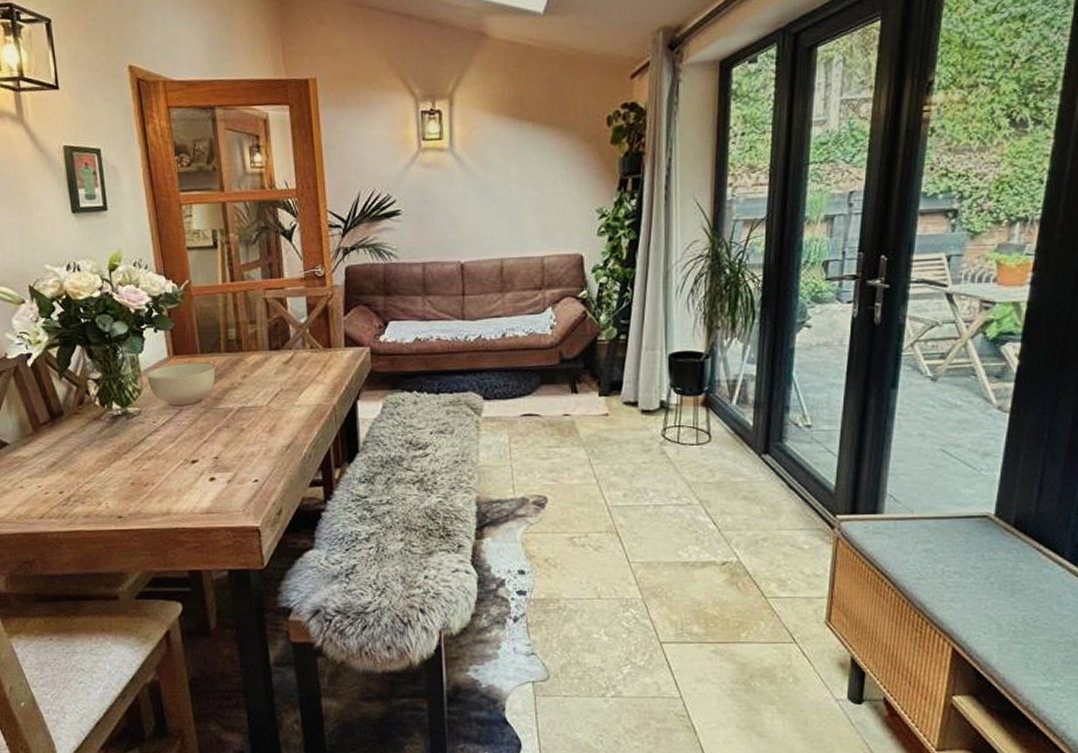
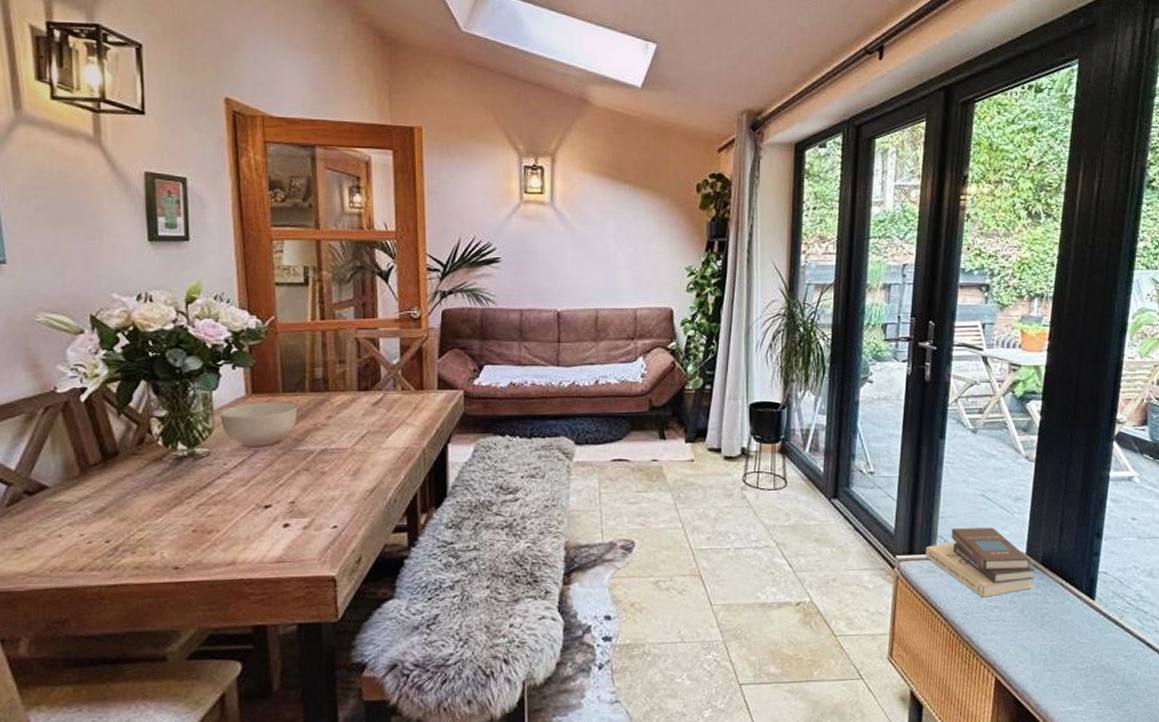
books: none [872,485,1006,562] -> present [926,527,1035,598]

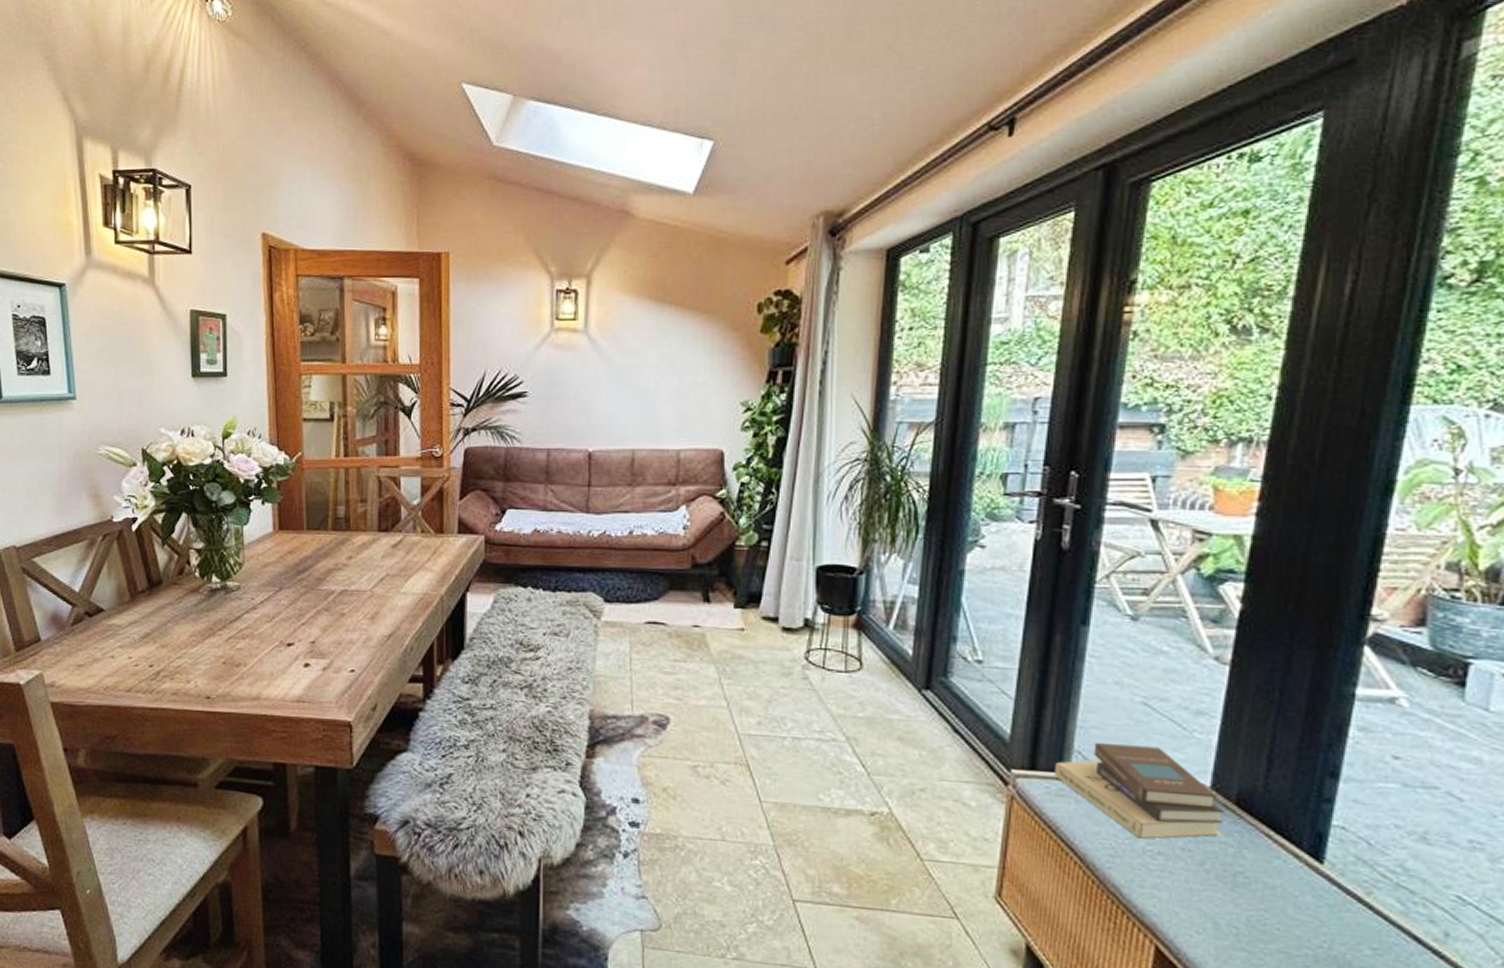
bowl: present [219,401,297,448] -> none [249,538,320,585]

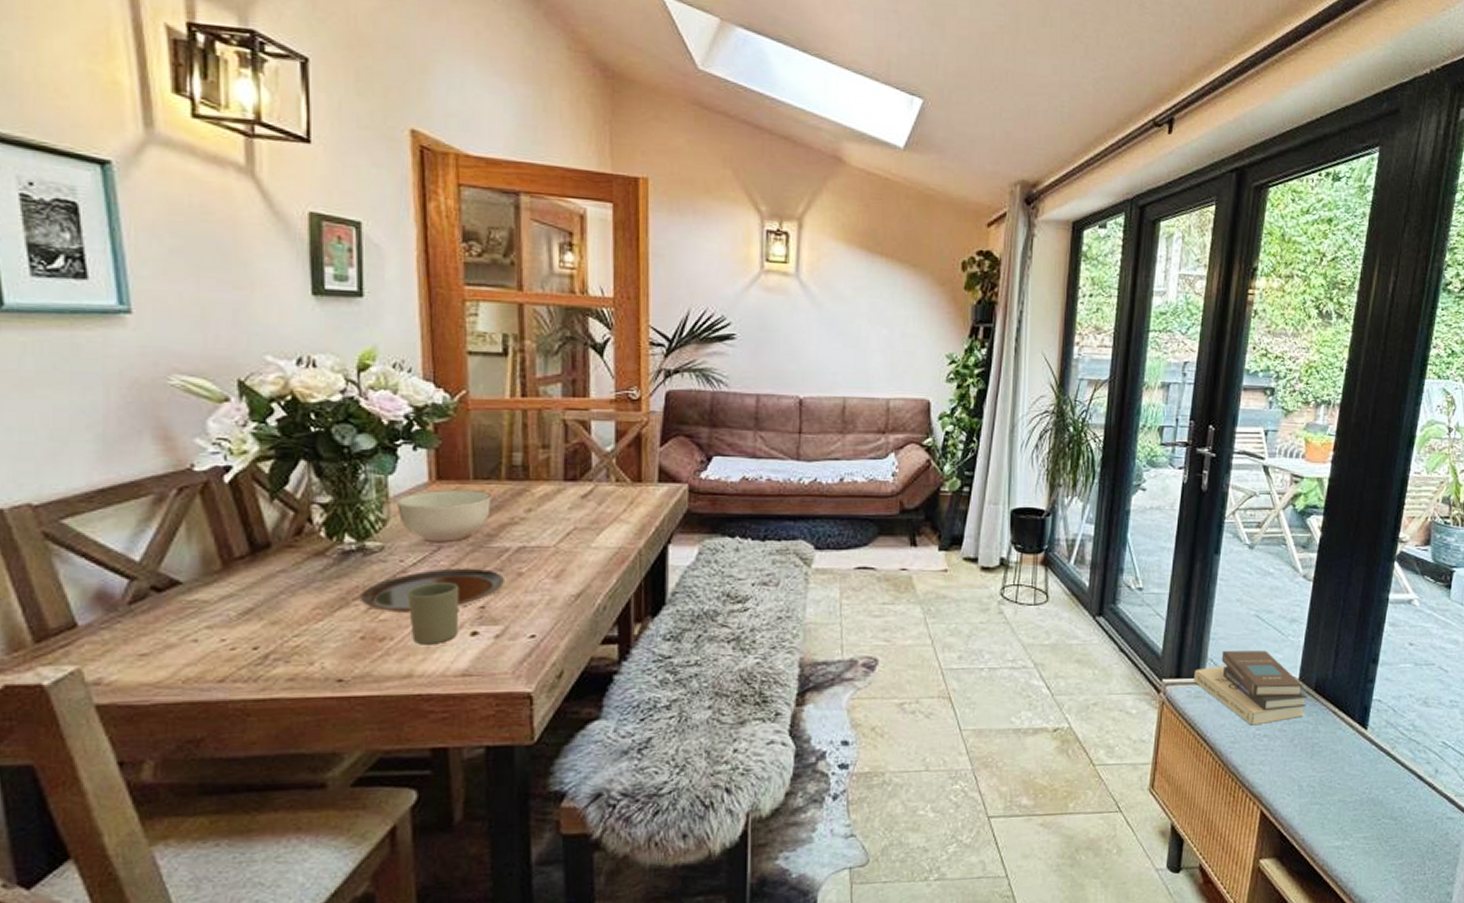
plate: none [222,606,330,643] -> present [359,568,504,613]
bowl: none [249,538,320,585] -> present [395,489,491,543]
mug: none [257,618,296,673] -> present [407,582,460,645]

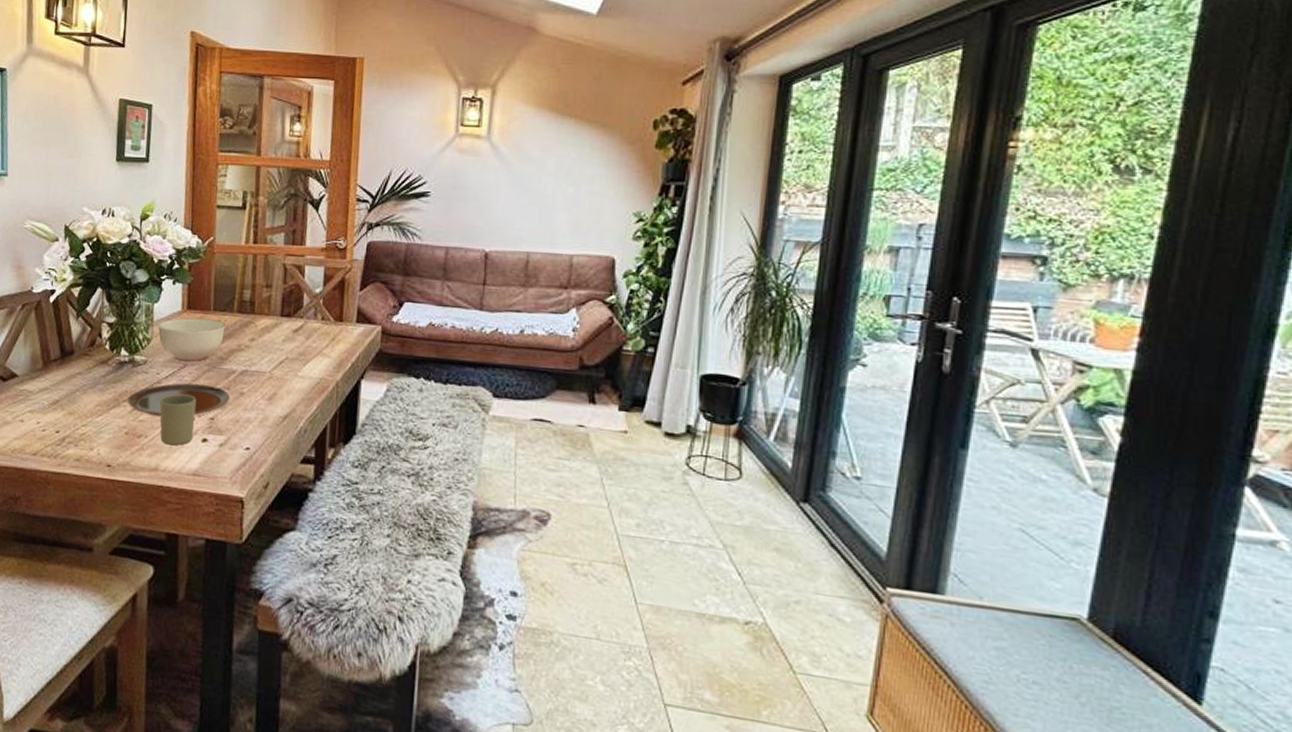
books: present [1194,650,1308,726] -> none [930,566,1101,669]

